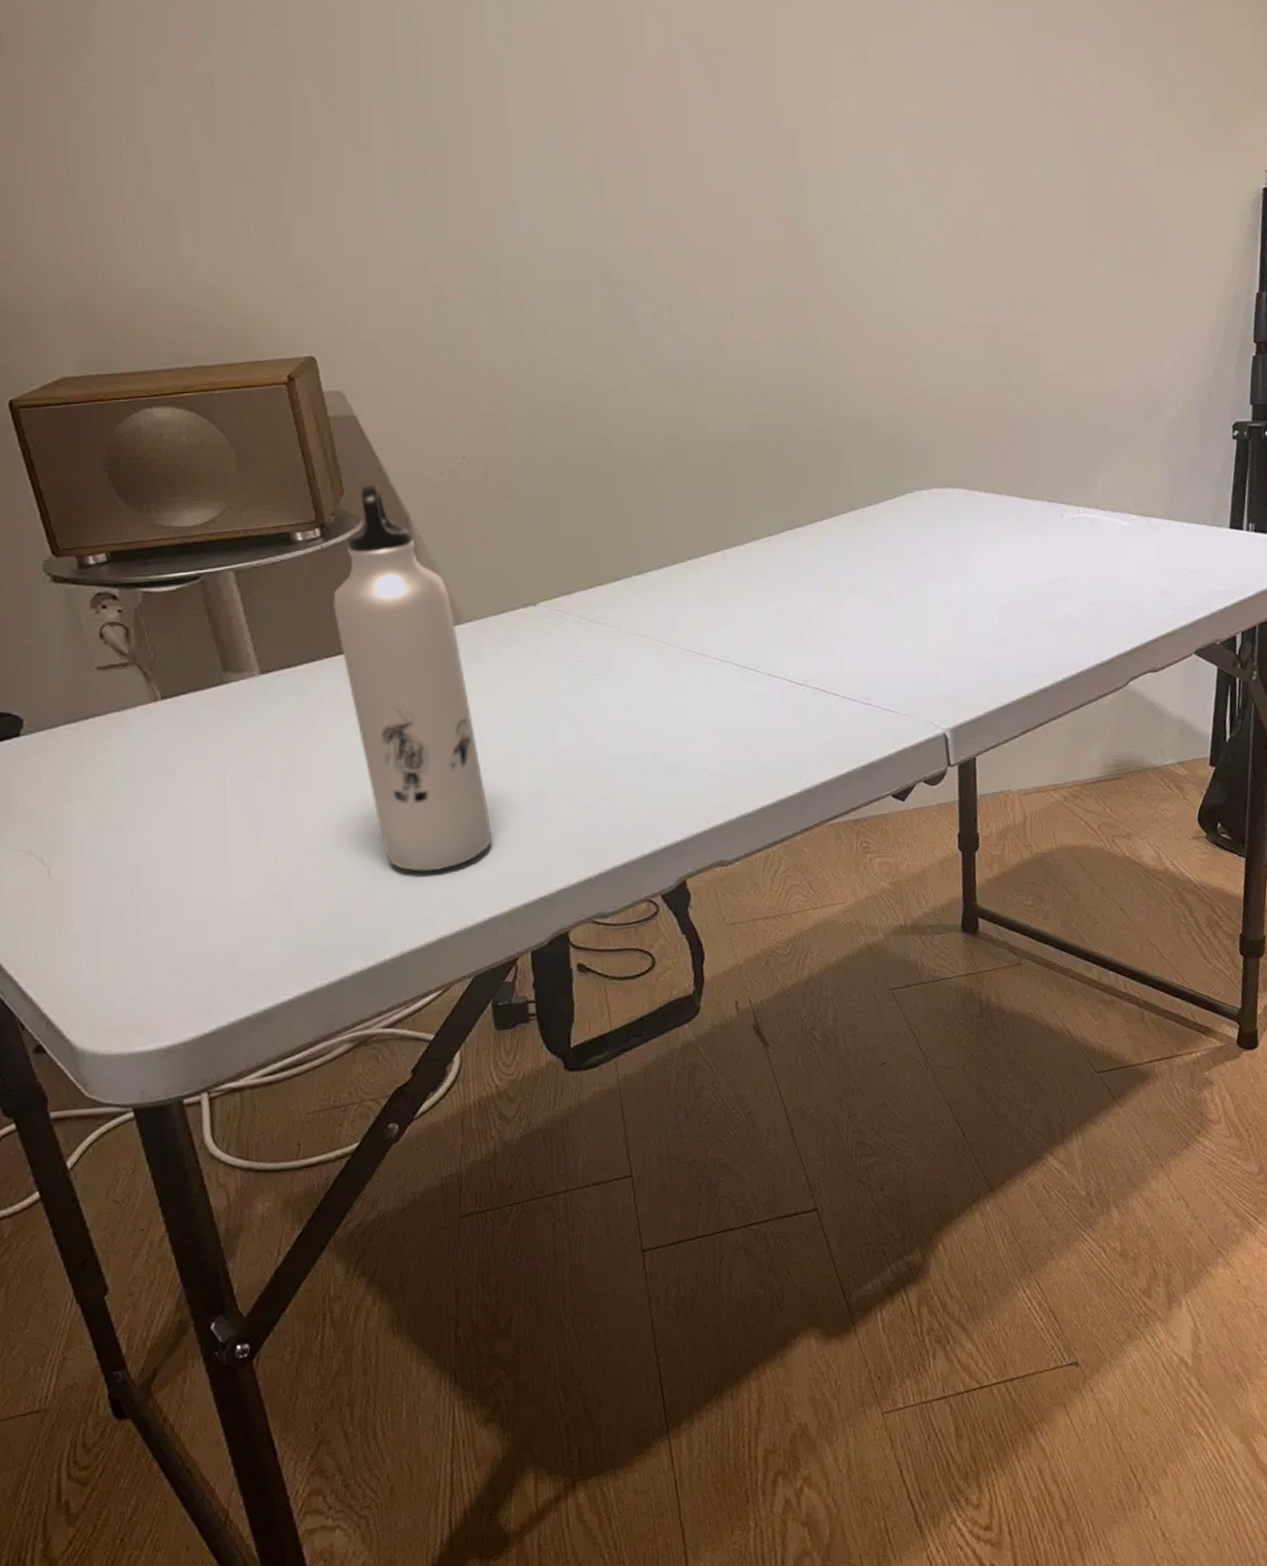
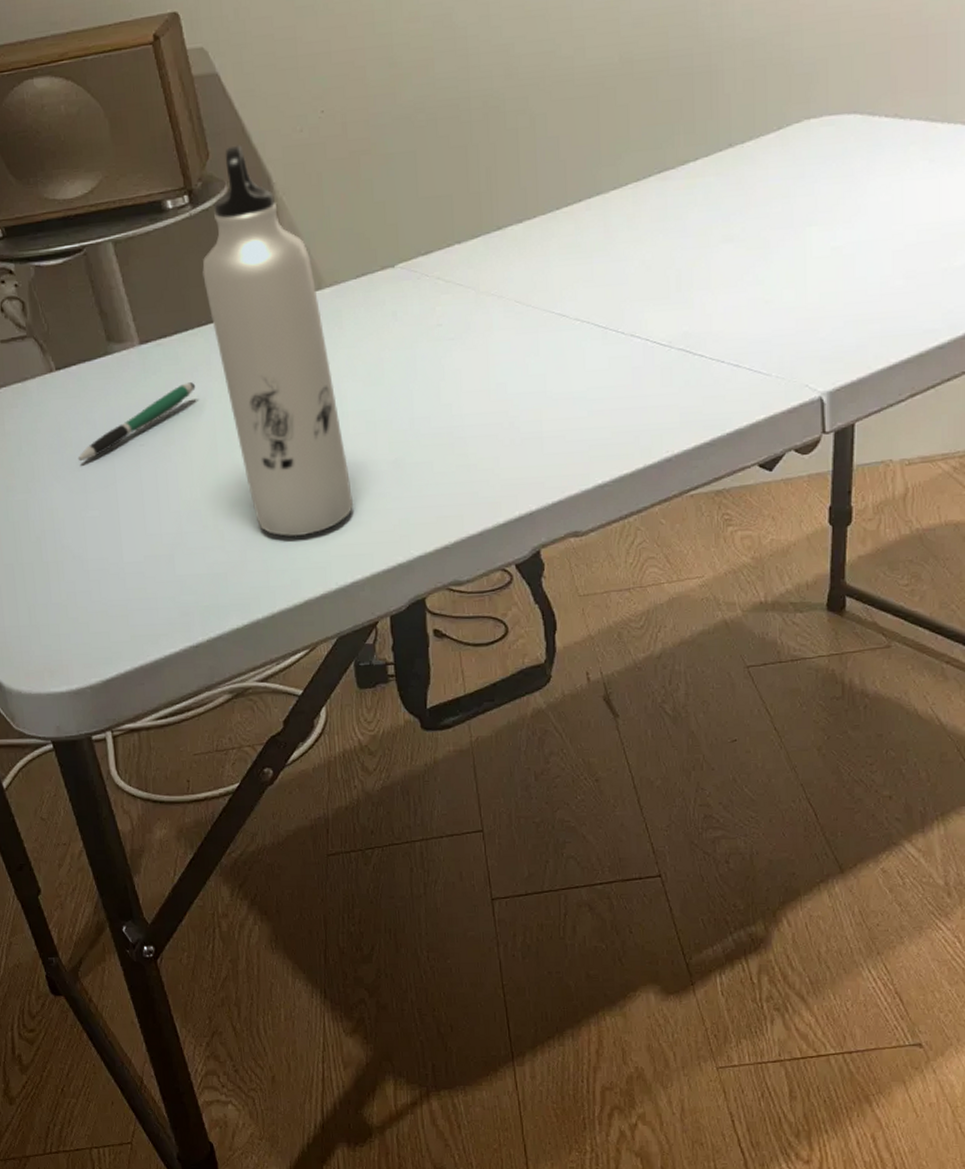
pen: none [182,713,322,796] -> present [78,382,196,462]

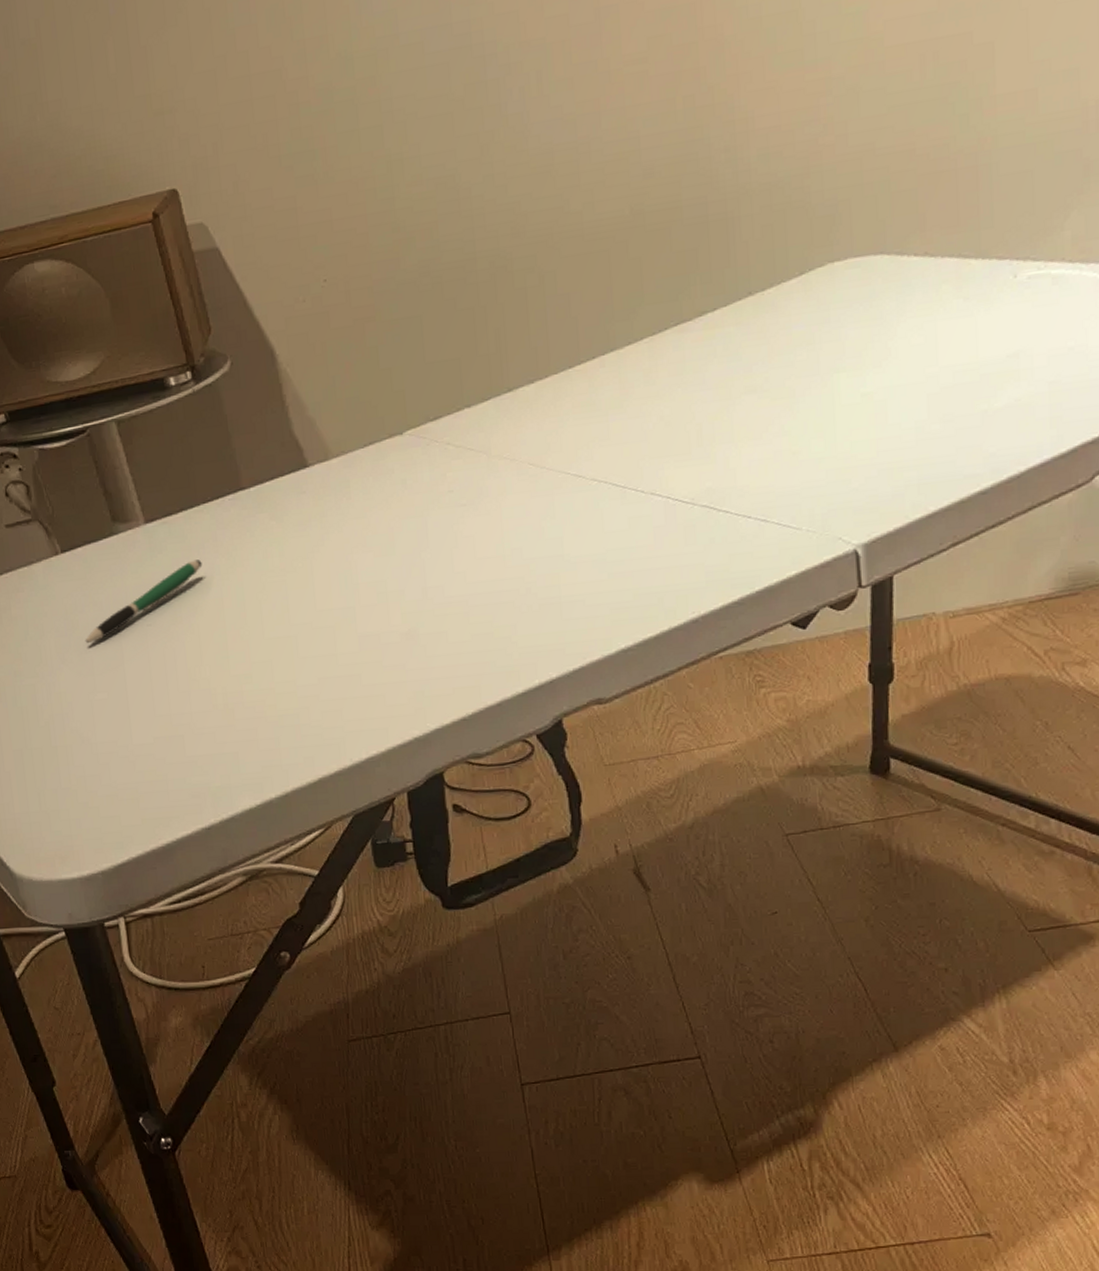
water bottle: present [202,145,354,537] -> none [207,318,367,714]

